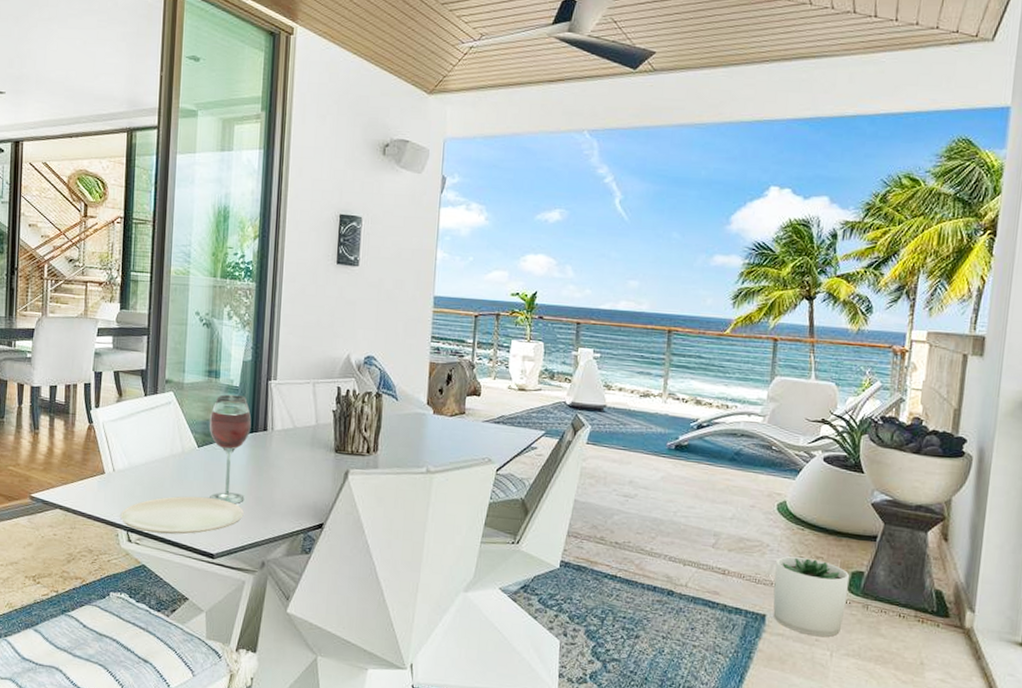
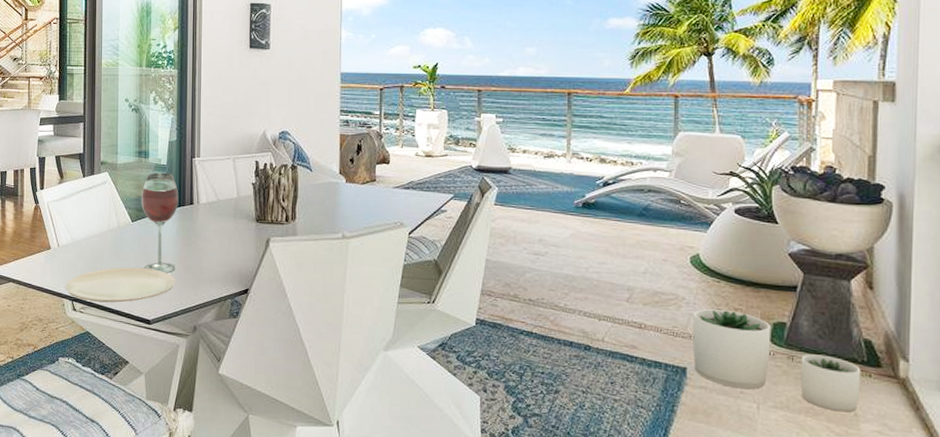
planter: none [872,603,930,661] -> present [800,354,861,413]

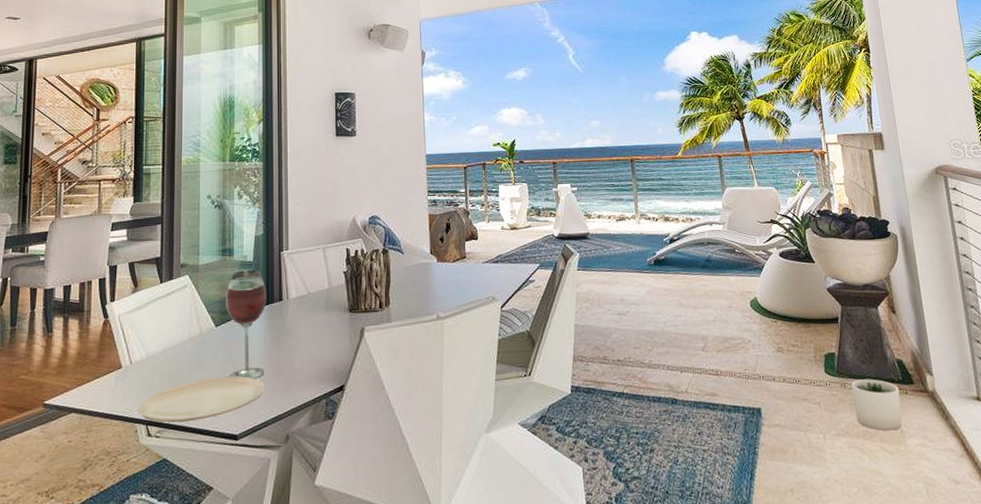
planter: present [693,309,770,390] -> none [760,347,828,422]

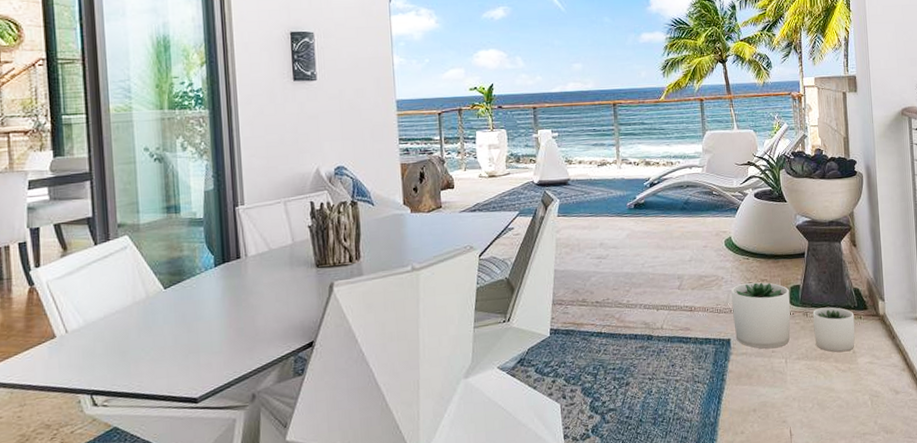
plate: present [139,376,265,423] -> none [80,338,225,391]
wineglass: present [225,269,267,380] -> none [173,227,224,341]
planter: none [760,347,828,422] -> present [731,282,791,349]

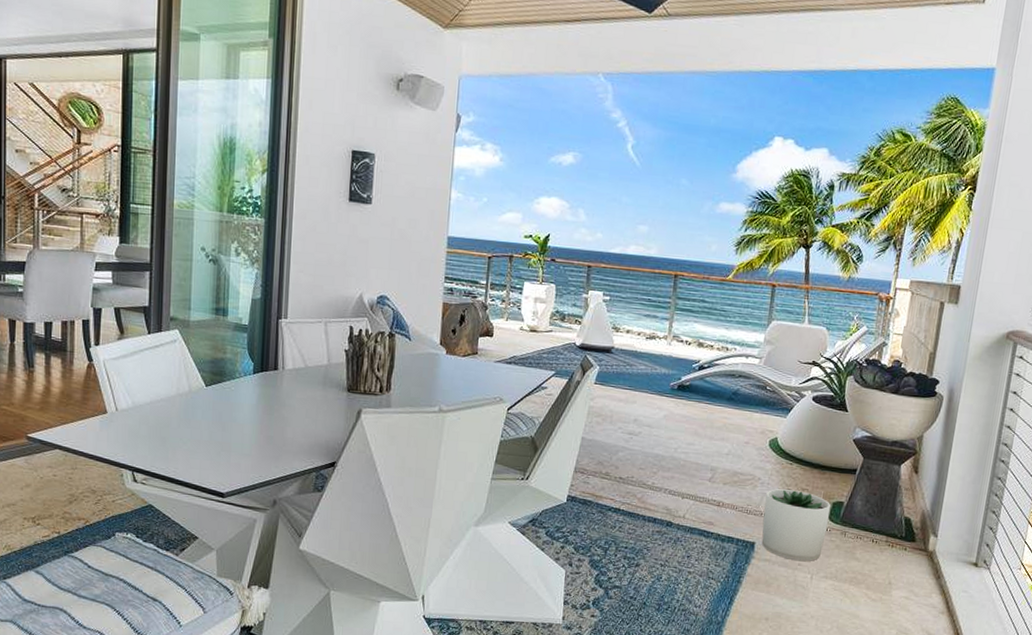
planter: present [813,307,855,353] -> none [848,530,899,581]

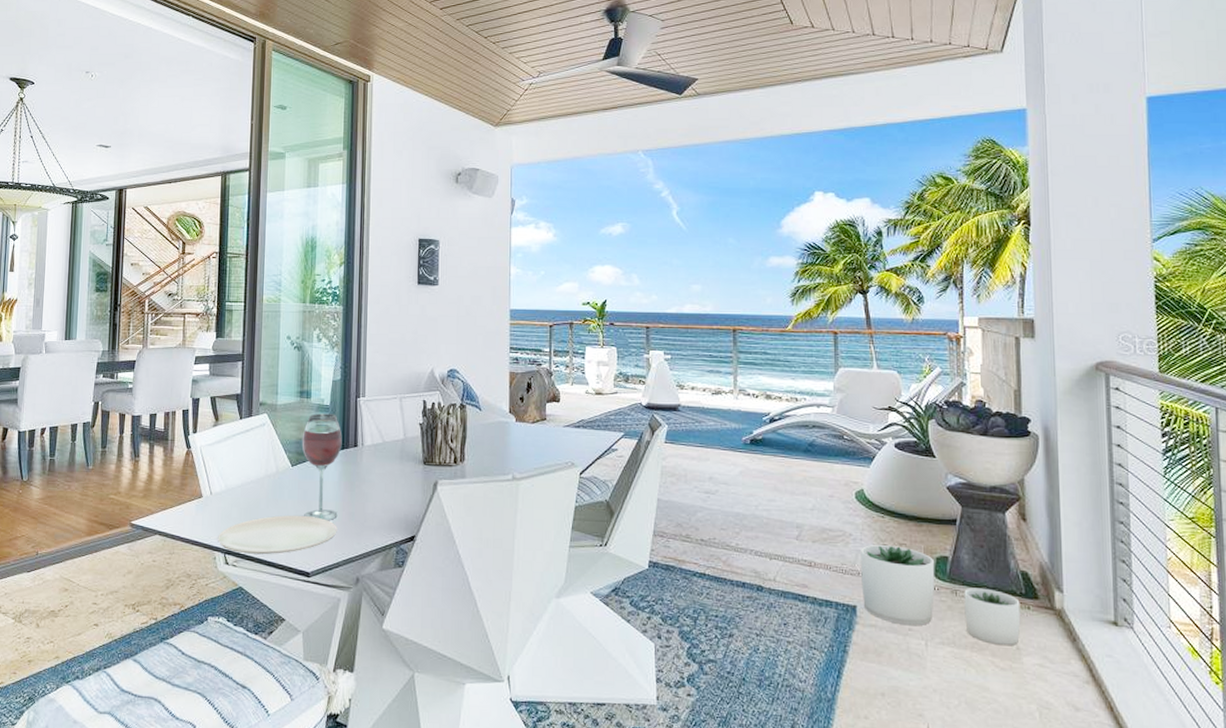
plate: none [125,435,254,474] -> present [218,515,337,555]
wineglass: none [217,332,262,444] -> present [301,413,342,521]
planter: none [848,530,899,581] -> present [964,587,1021,646]

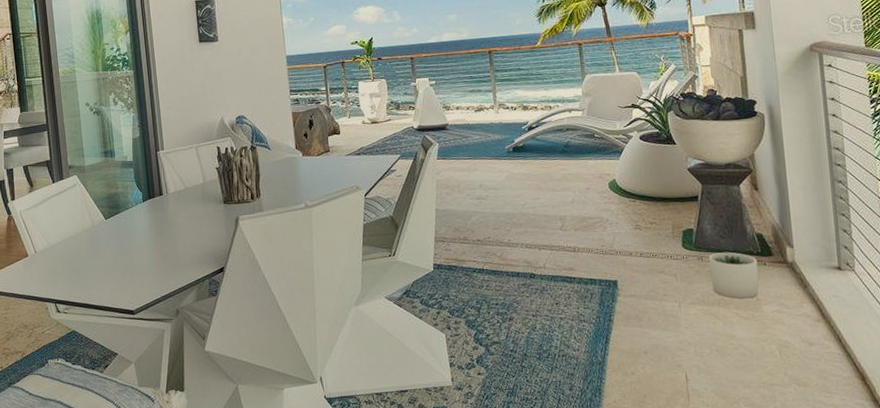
plate: present [218,515,337,555] -> none [47,261,154,301]
wineglass: present [301,413,342,521] -> none [111,168,153,264]
planter: present [861,545,935,626] -> none [617,225,684,292]

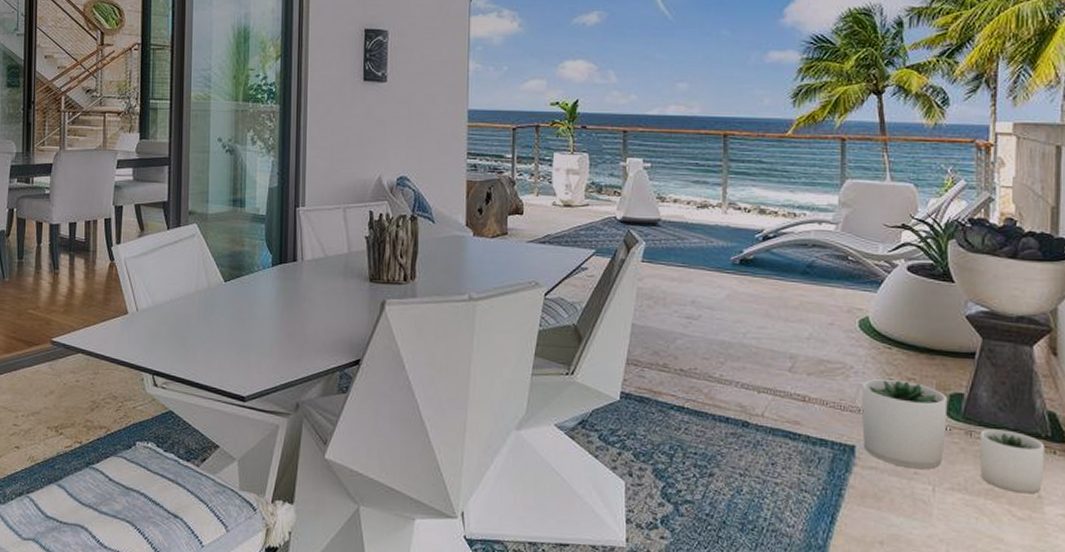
planter: none [617,225,684,292] -> present [862,379,947,470]

